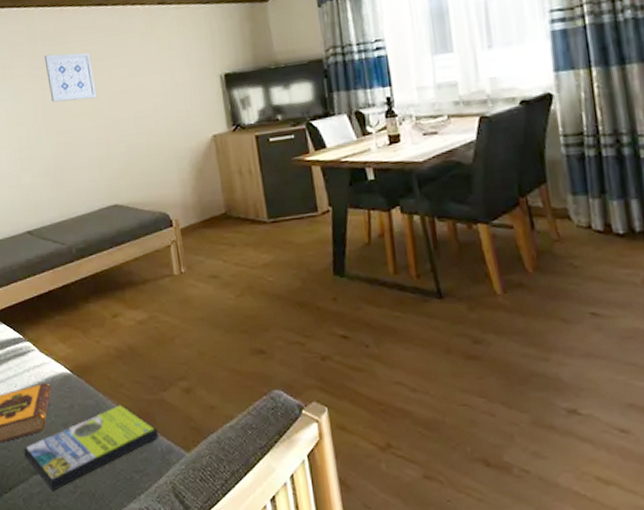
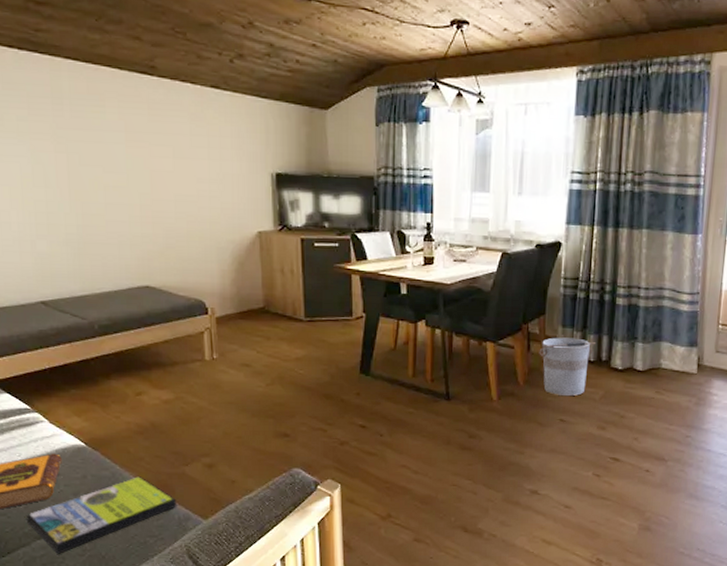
wall art: present [44,52,97,103] -> none [72,115,134,173]
bucket: none [546,206,623,282] -> present [539,337,596,396]

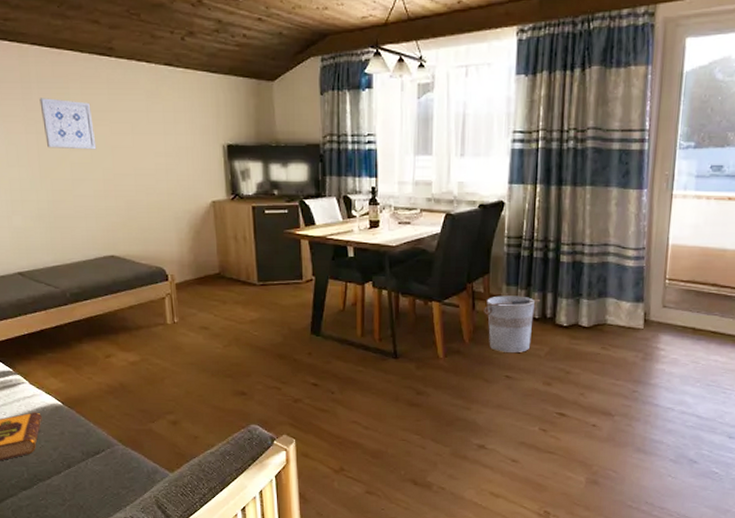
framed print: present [27,476,177,554] -> none [13,433,146,504]
wall art: none [72,115,134,173] -> present [39,98,97,150]

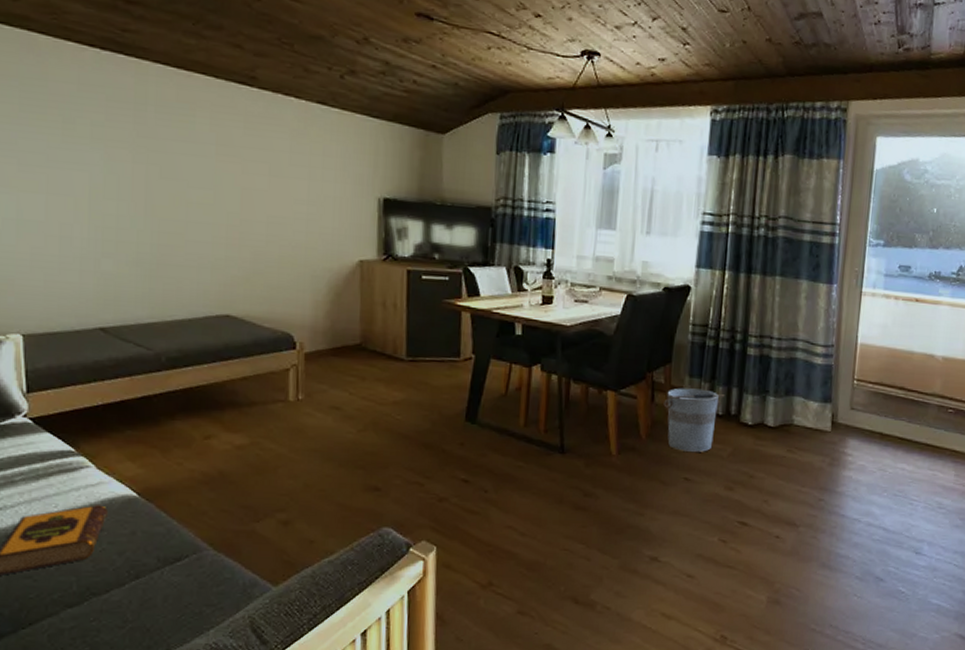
wall art: present [39,98,97,150] -> none [155,123,223,190]

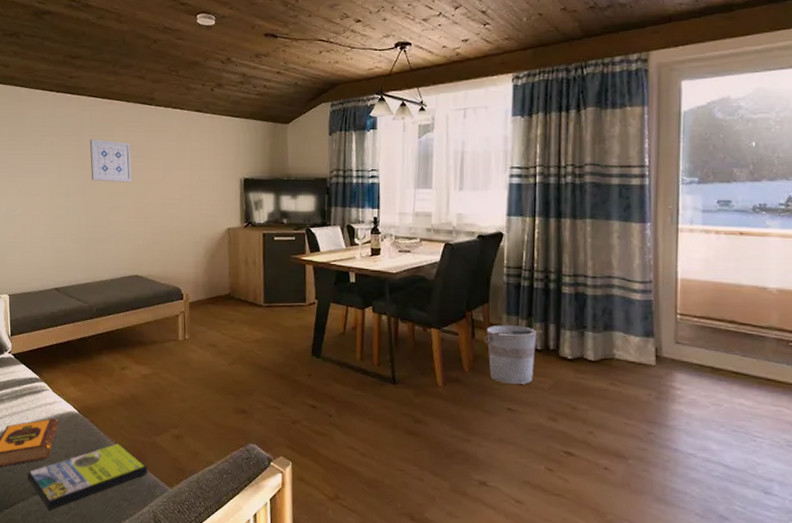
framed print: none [57,534,243,626] -> present [28,443,148,510]
wall art: none [155,123,223,190] -> present [89,139,132,183]

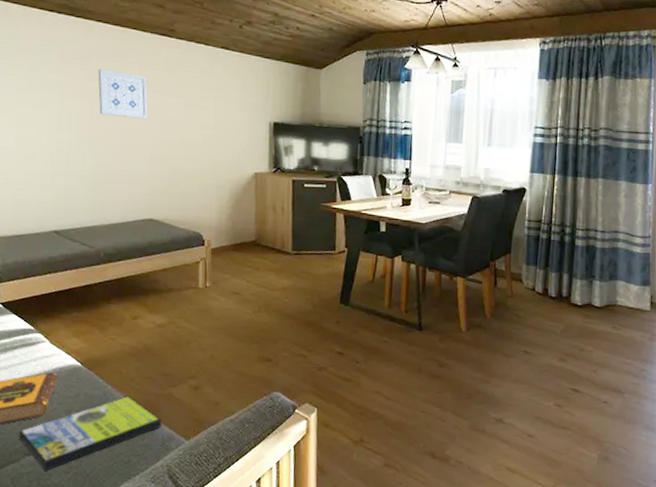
bucket: present [484,325,543,384] -> none [505,274,558,329]

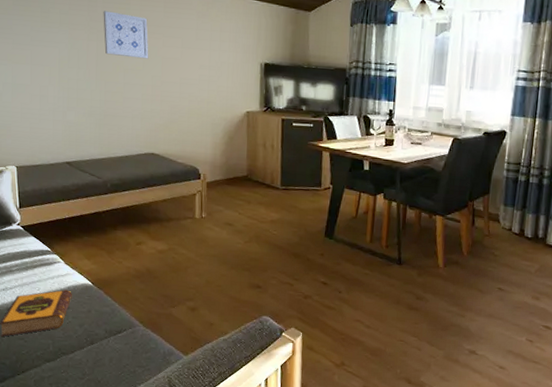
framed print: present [19,396,162,471] -> none [40,314,164,376]

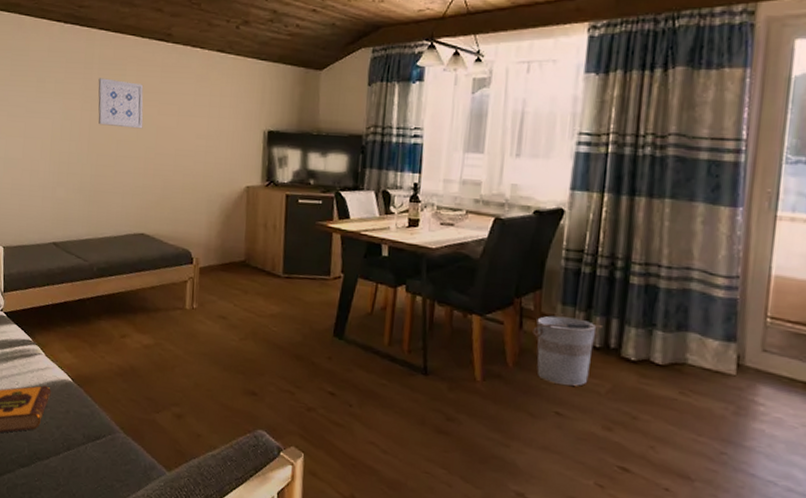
bucket: none [482,214,534,268] -> present [533,316,604,386]

